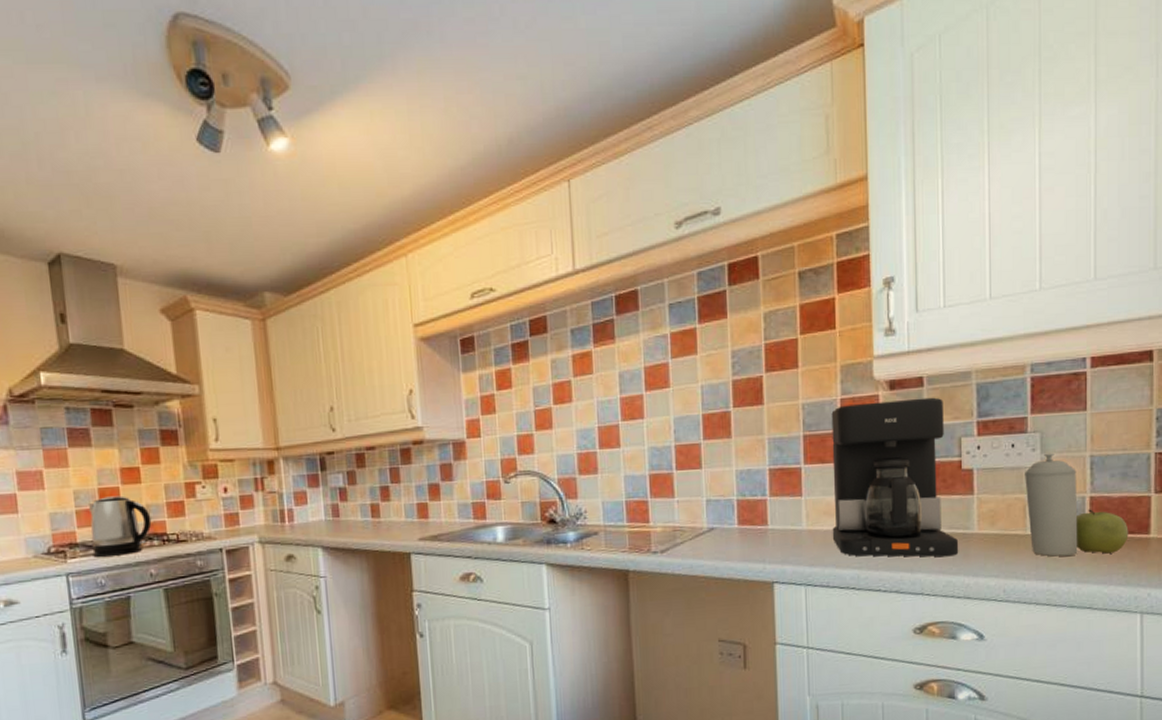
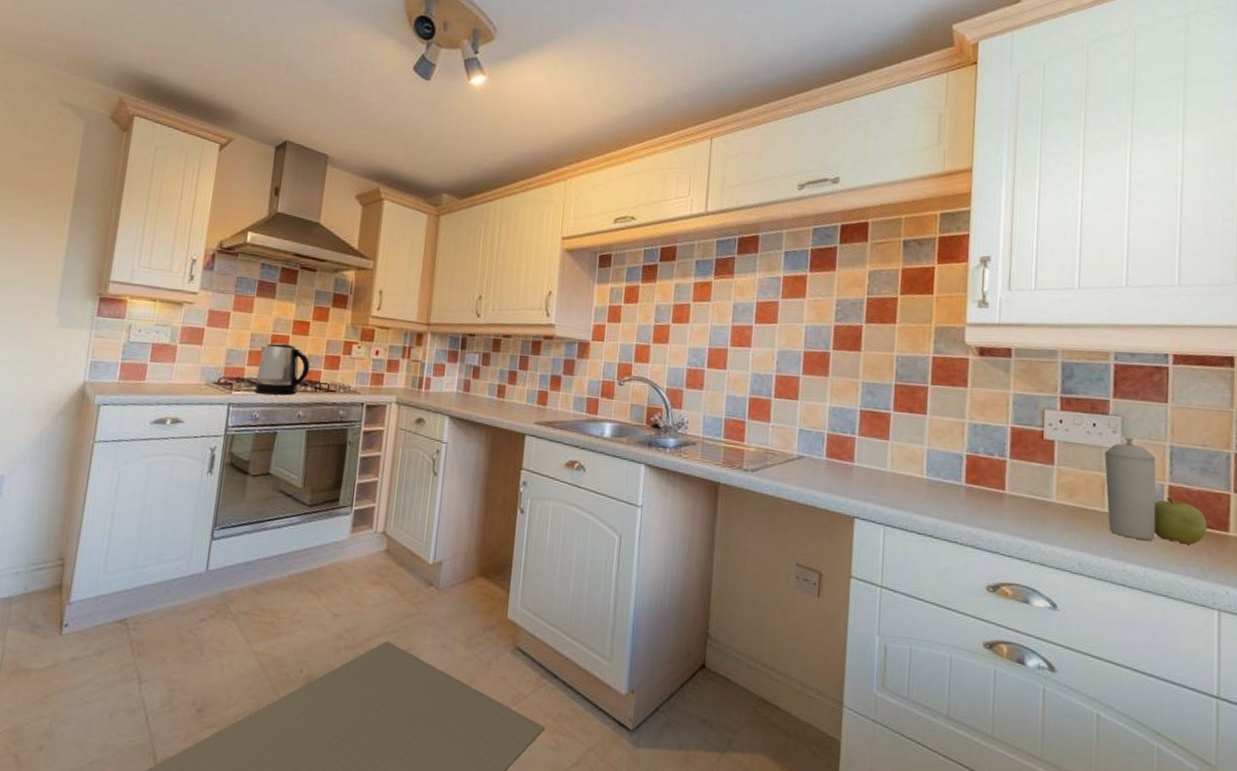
coffee maker: present [831,397,959,557] -> none [914,363,1037,522]

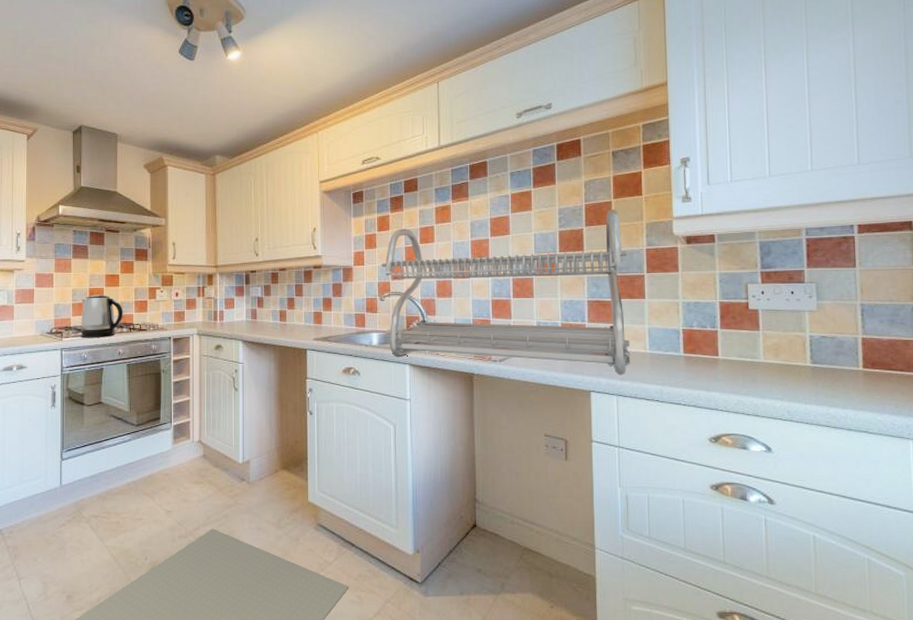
dish rack: none [621,303,910,502] -> present [381,209,631,376]
canister: present [1105,437,1156,540] -> none [803,300,853,386]
fruit: present [1154,497,1207,545] -> none [851,348,898,387]

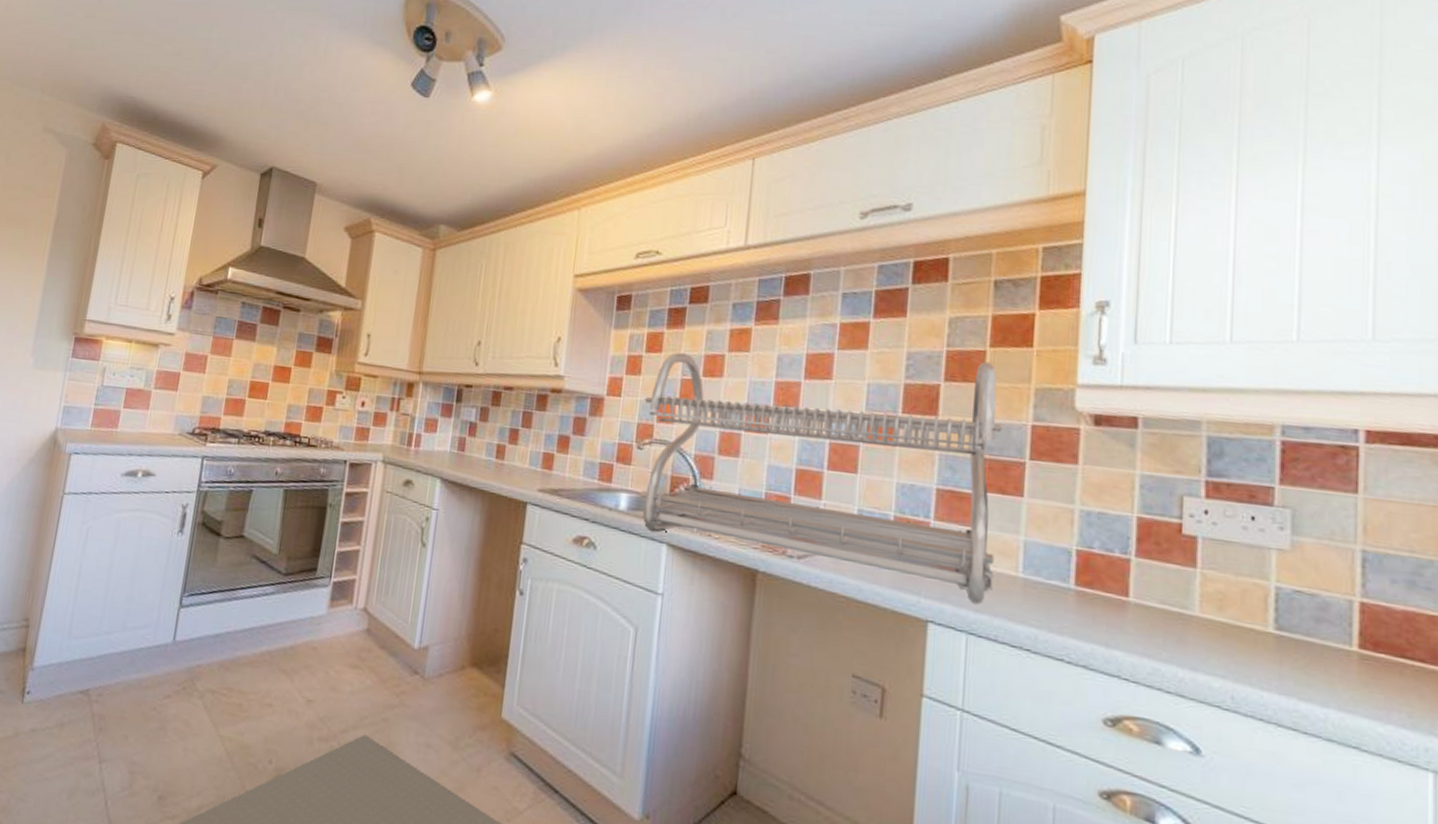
kettle: present [81,294,123,339] -> none [230,390,290,450]

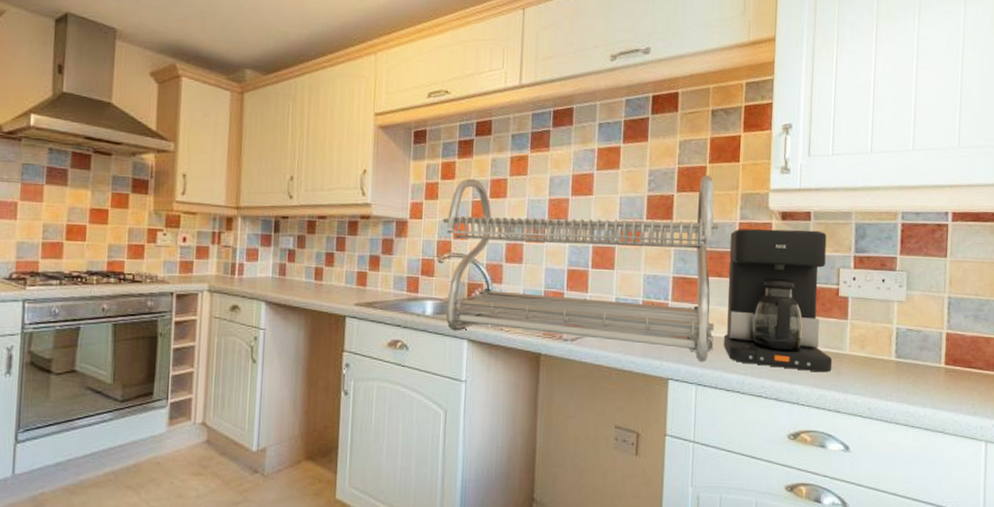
coffee maker: none [1006,433,1173,639] -> present [723,228,833,373]

